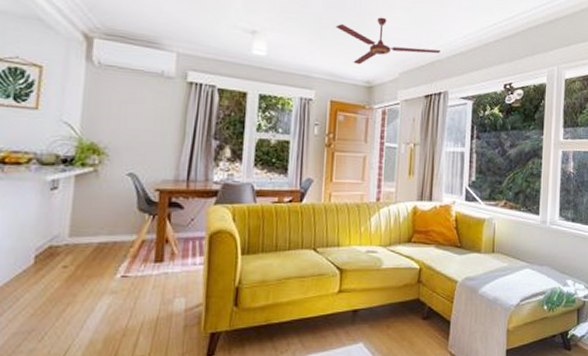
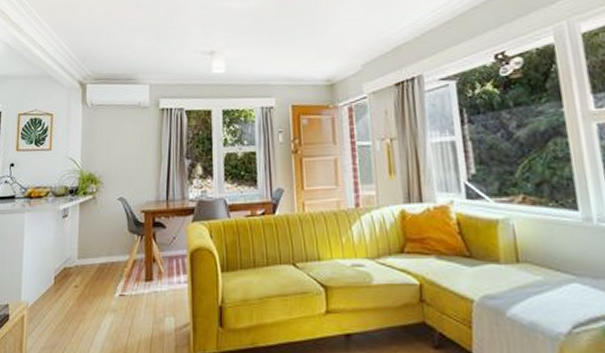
ceiling fan: present [335,17,440,65] -> none [287,11,406,65]

